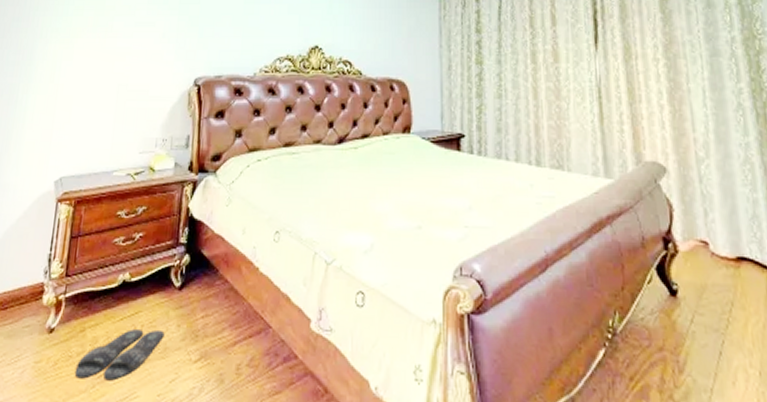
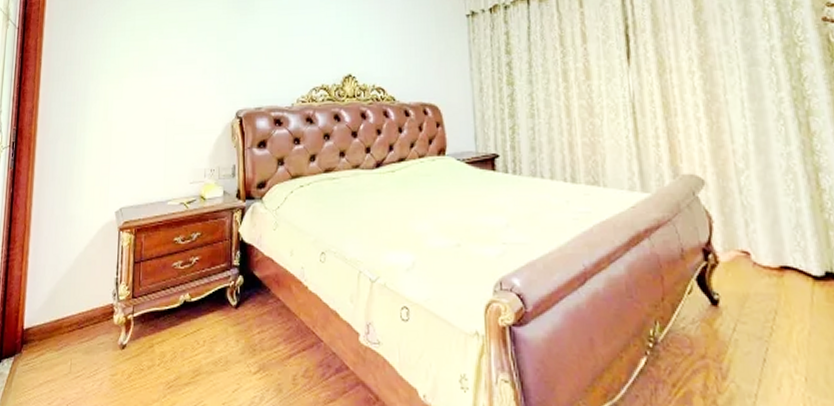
slippers: present [75,329,165,381] -> none [148,344,225,391]

